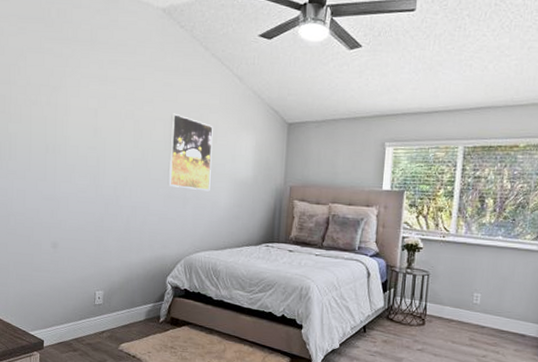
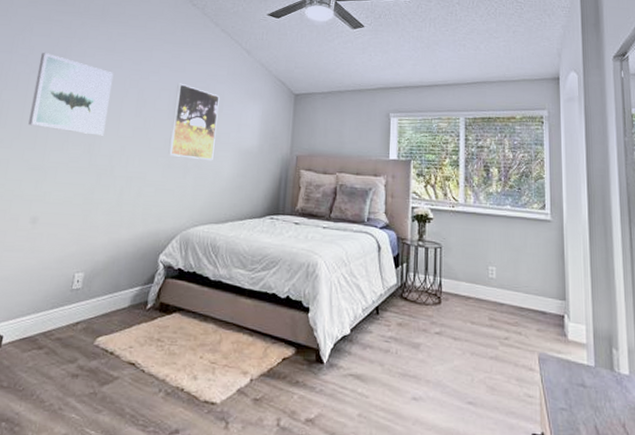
wall art: none [36,84,109,167] -> present [28,53,114,136]

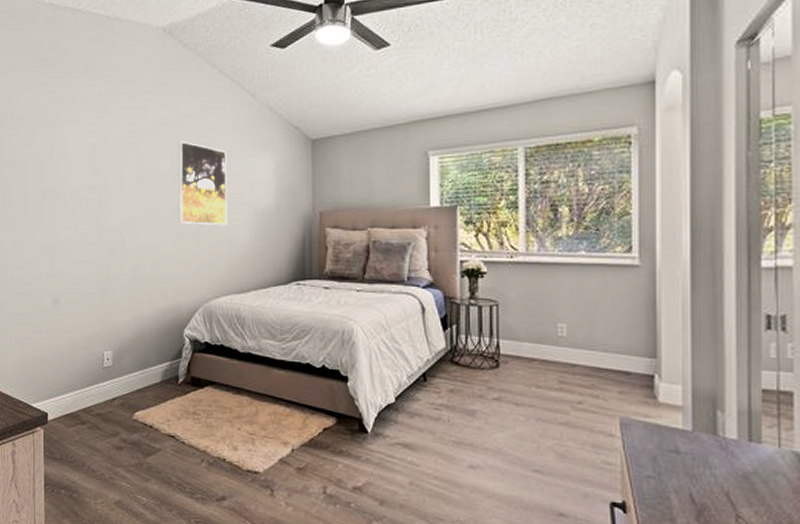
wall art: present [28,53,114,136] -> none [31,122,110,209]

